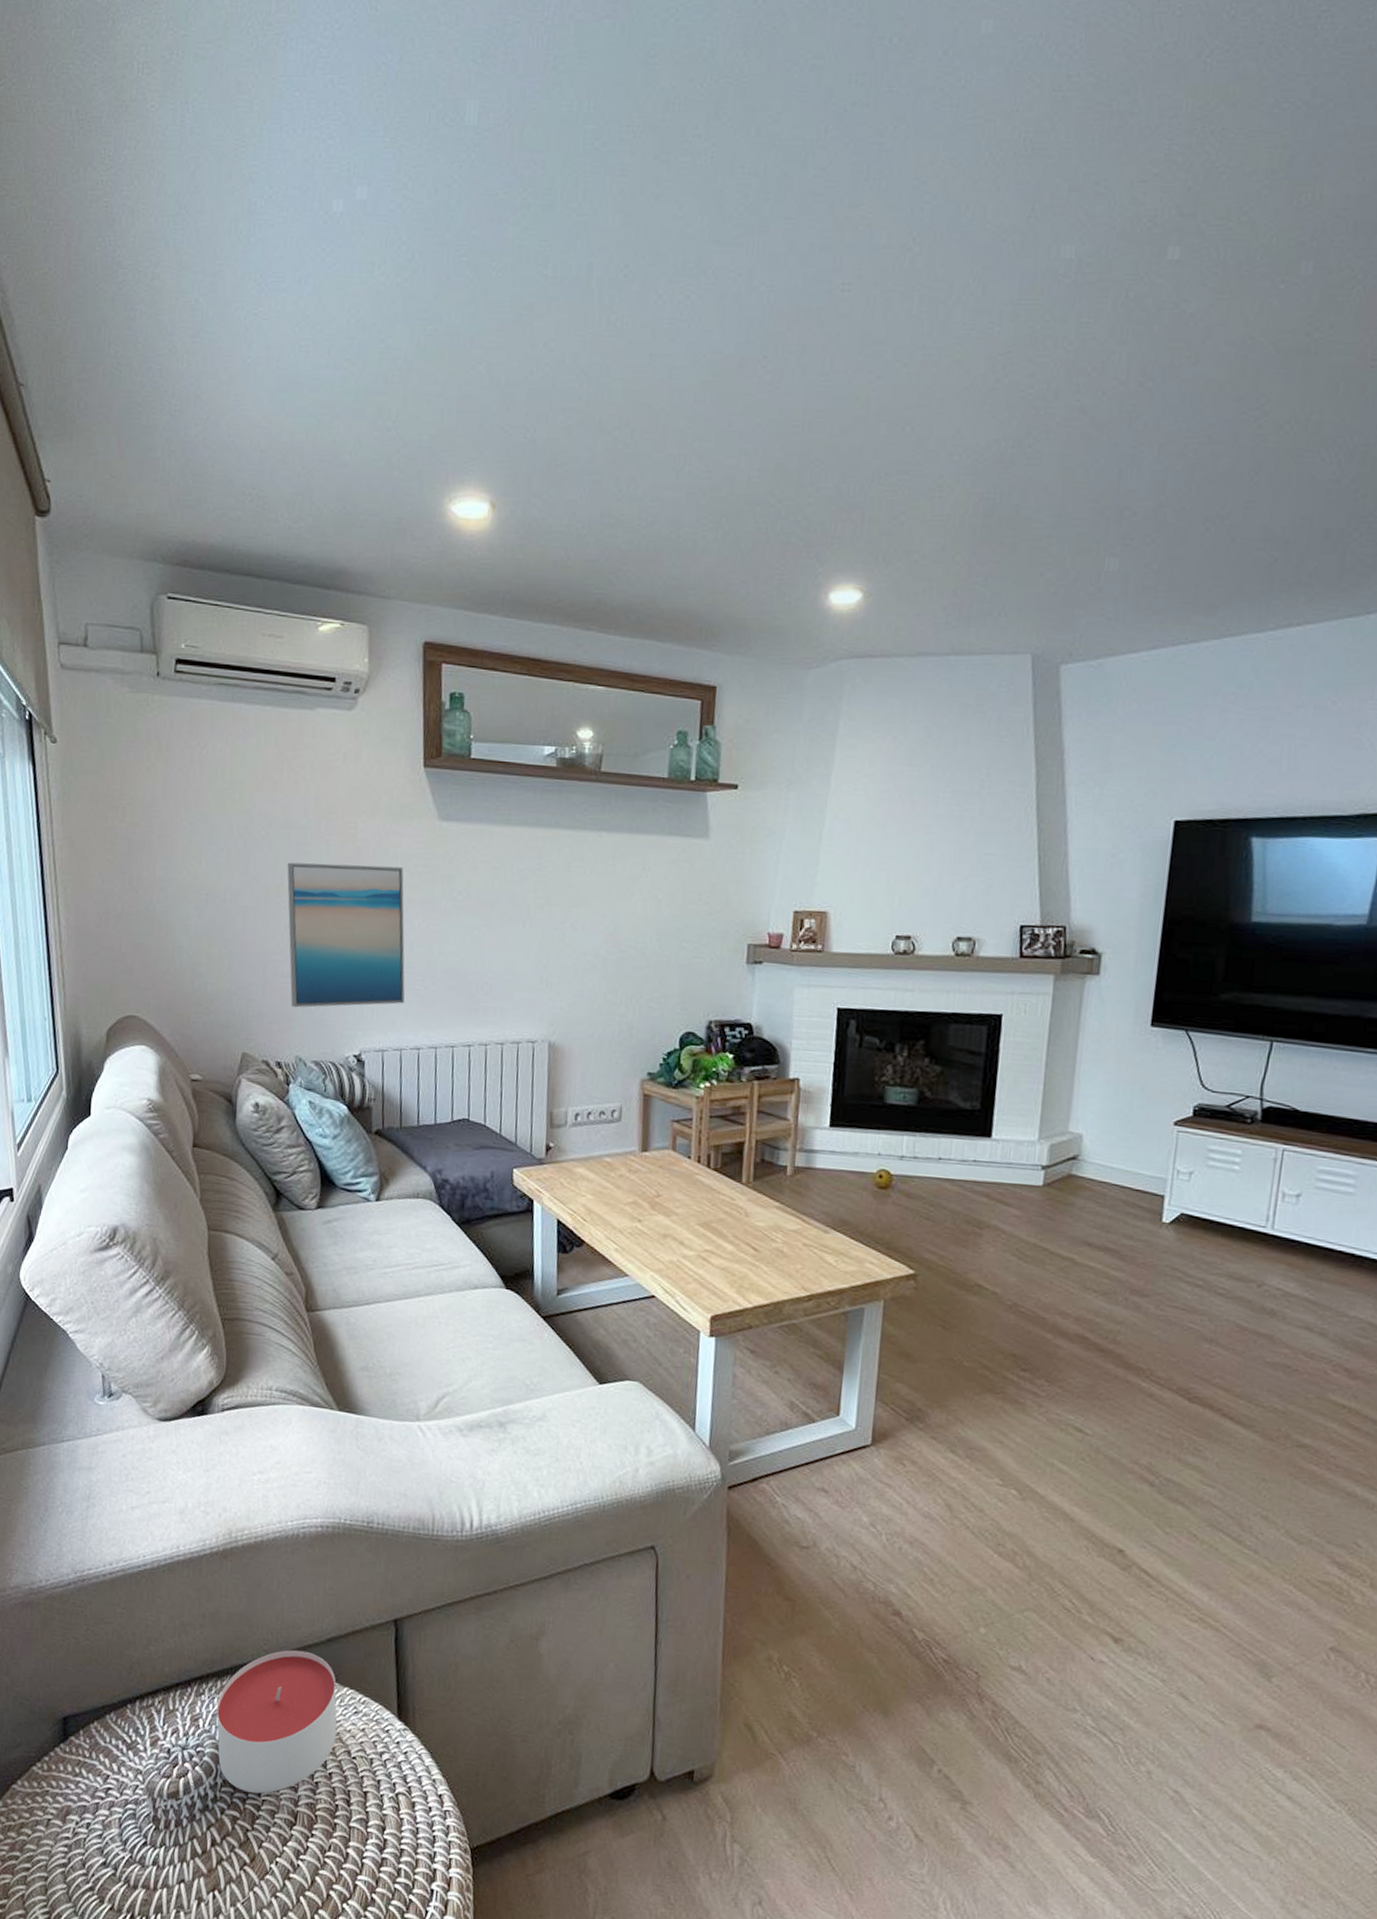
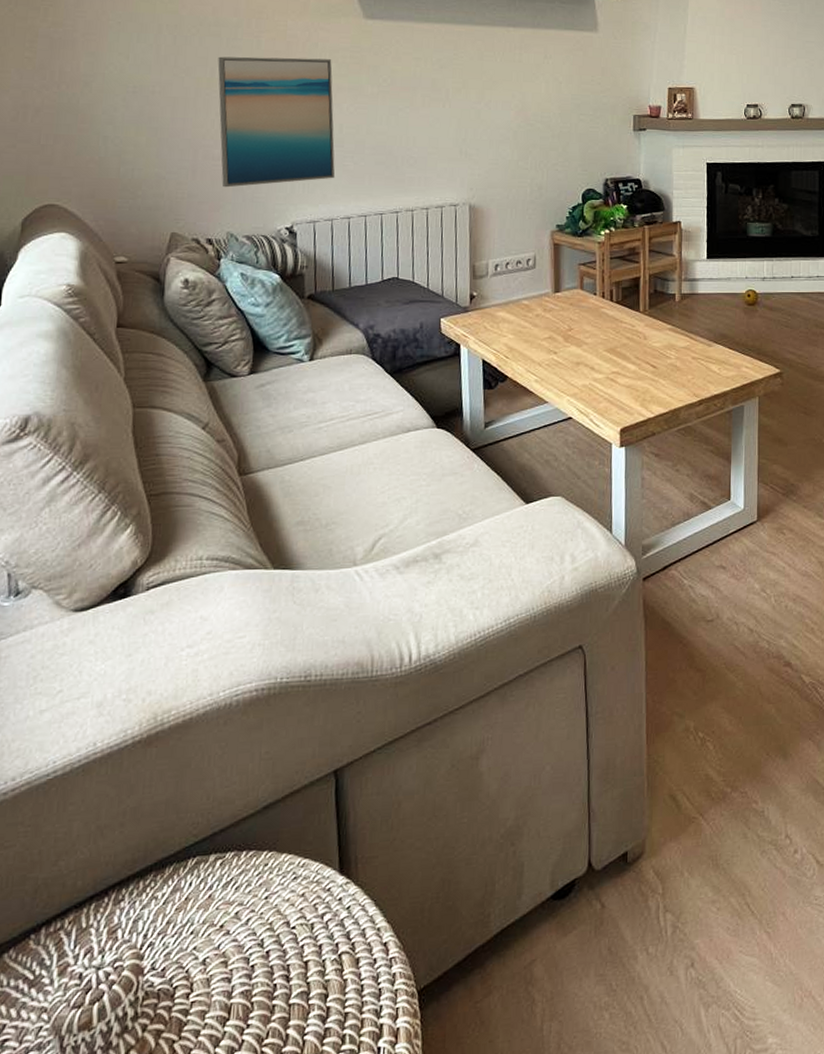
candle: present [216,1650,337,1794] -> none [138,825,275,999]

